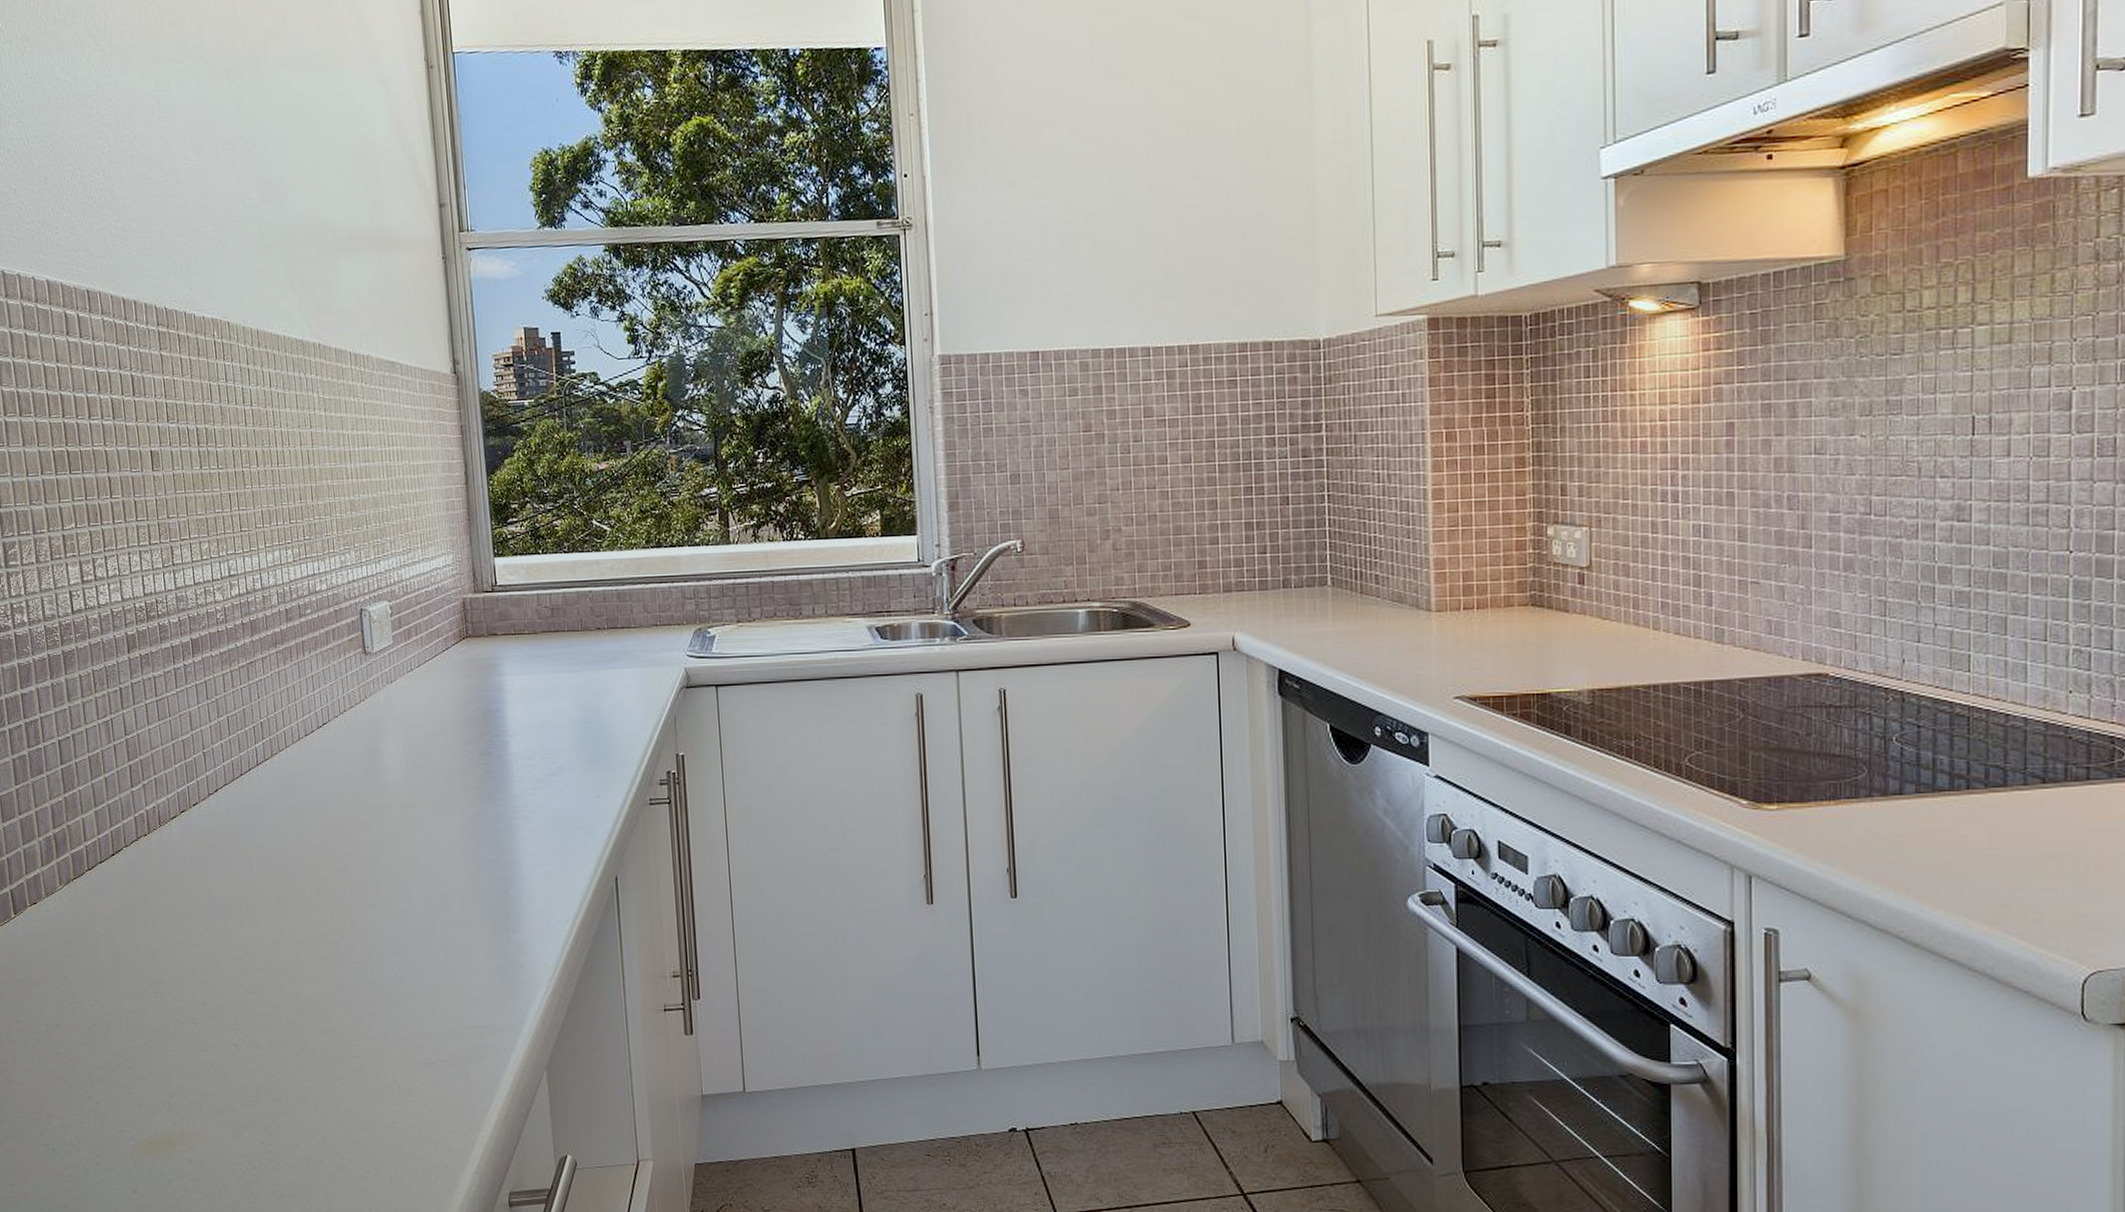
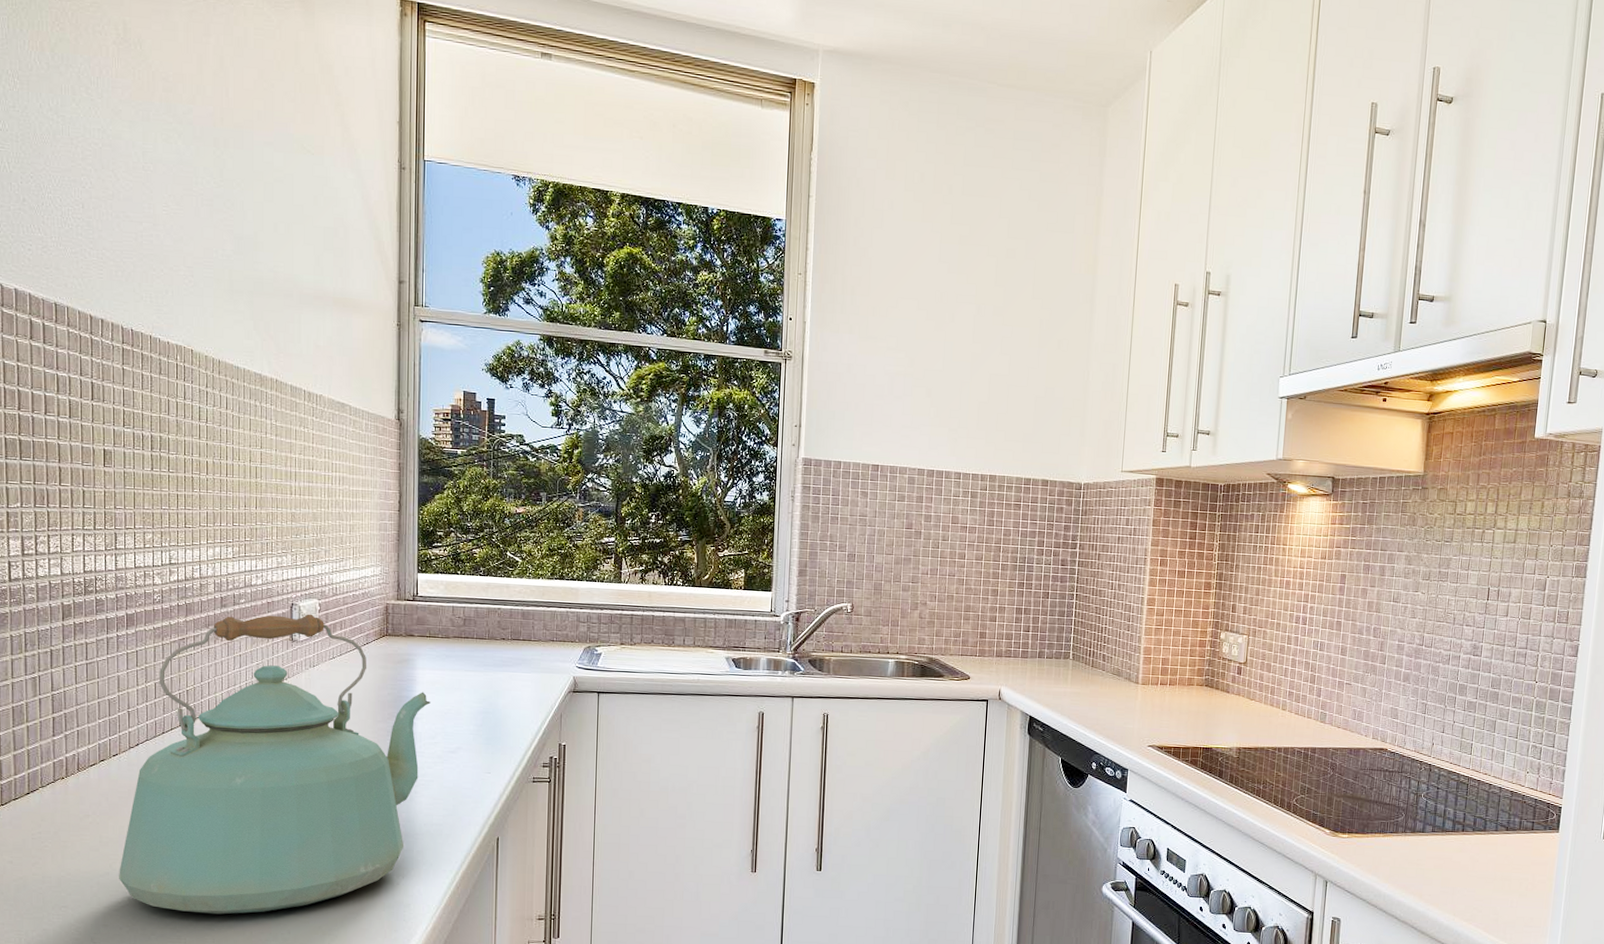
kettle: none [211,619,524,985] -> present [119,614,430,915]

